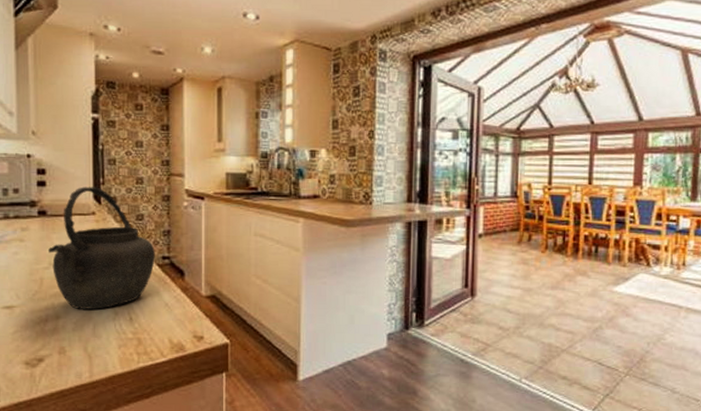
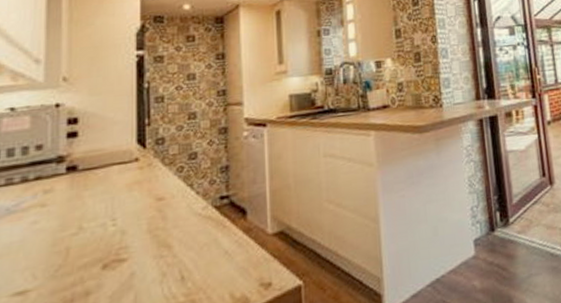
kettle: present [49,186,155,310] -> none [78,129,211,279]

